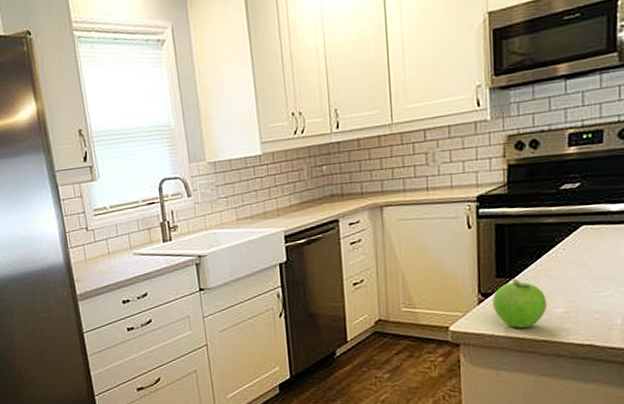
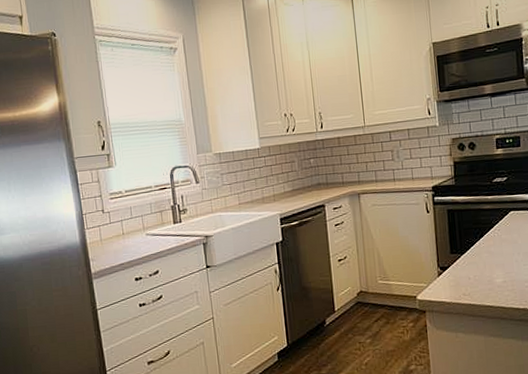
fruit: present [492,278,548,328] -> none [448,254,491,296]

